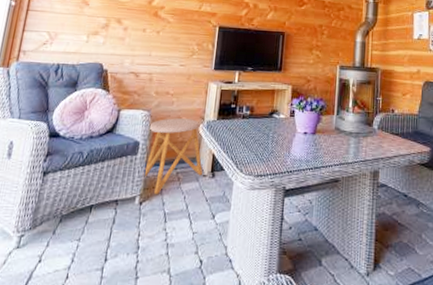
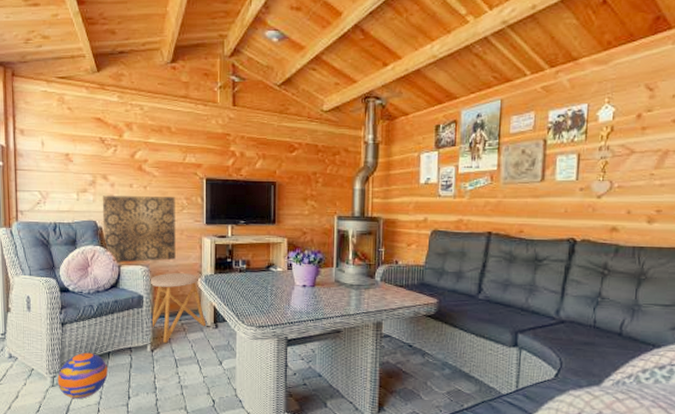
ball: none [24,206,87,264] -> present [57,352,108,399]
wall art: none [105,39,187,107] -> present [102,195,176,264]

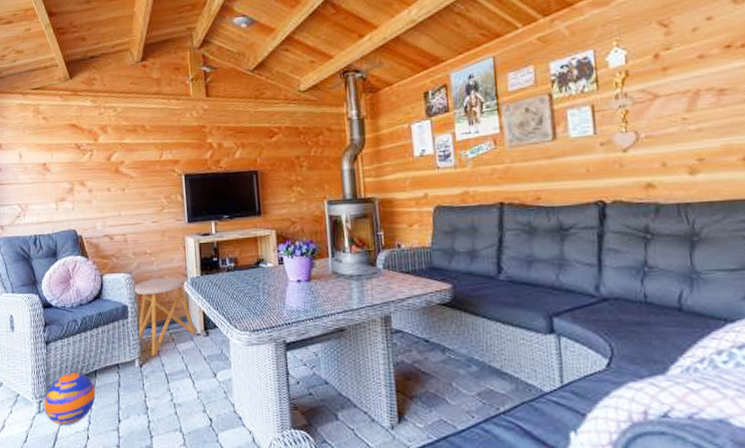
wall art: present [102,195,176,264] -> none [80,197,159,273]

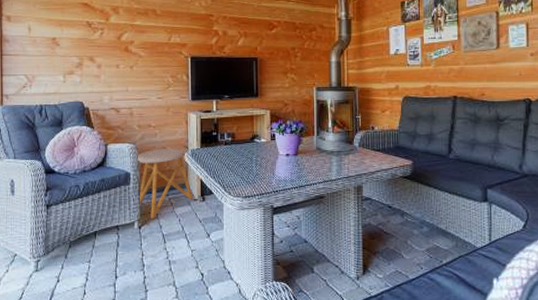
ball: present [44,372,96,426] -> none [42,233,94,283]

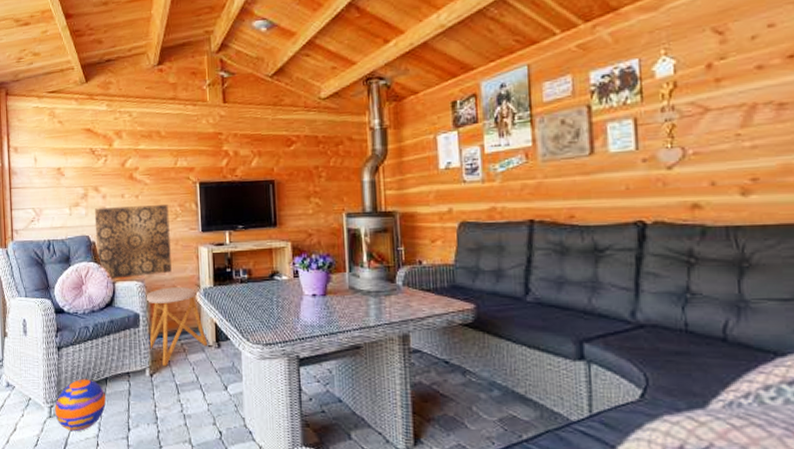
ball: none [42,233,94,283] -> present [55,379,106,432]
wall art: none [89,76,162,143] -> present [94,205,172,280]

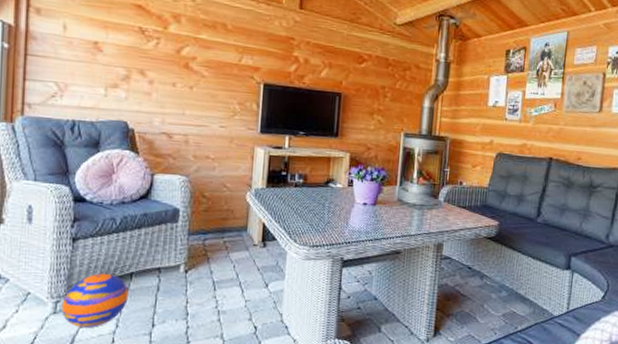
wall art: present [94,205,172,280] -> none [134,93,227,171]
stool: present [144,287,207,367] -> none [186,184,252,264]

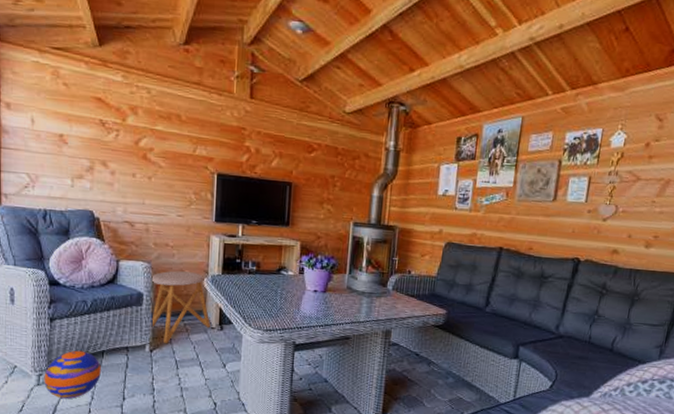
stool: none [186,184,252,264] -> present [150,271,210,344]

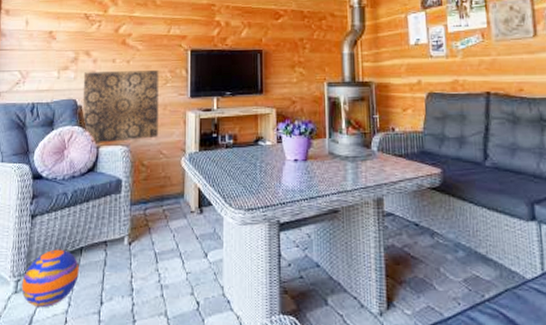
wall art: none [100,184,183,258] -> present [82,70,159,145]
stool: present [150,271,210,344] -> none [128,152,189,235]

